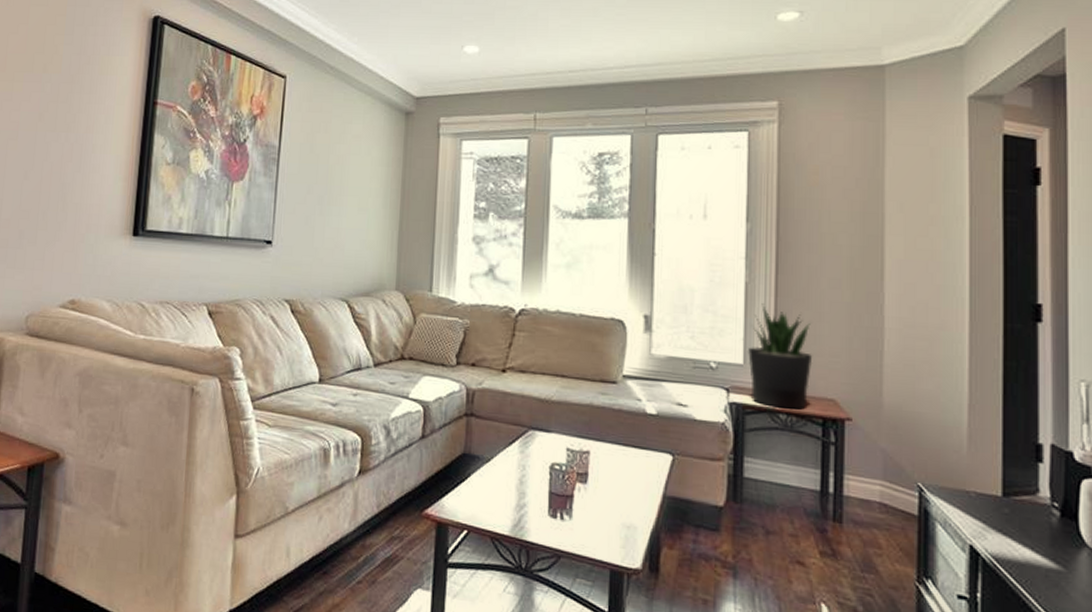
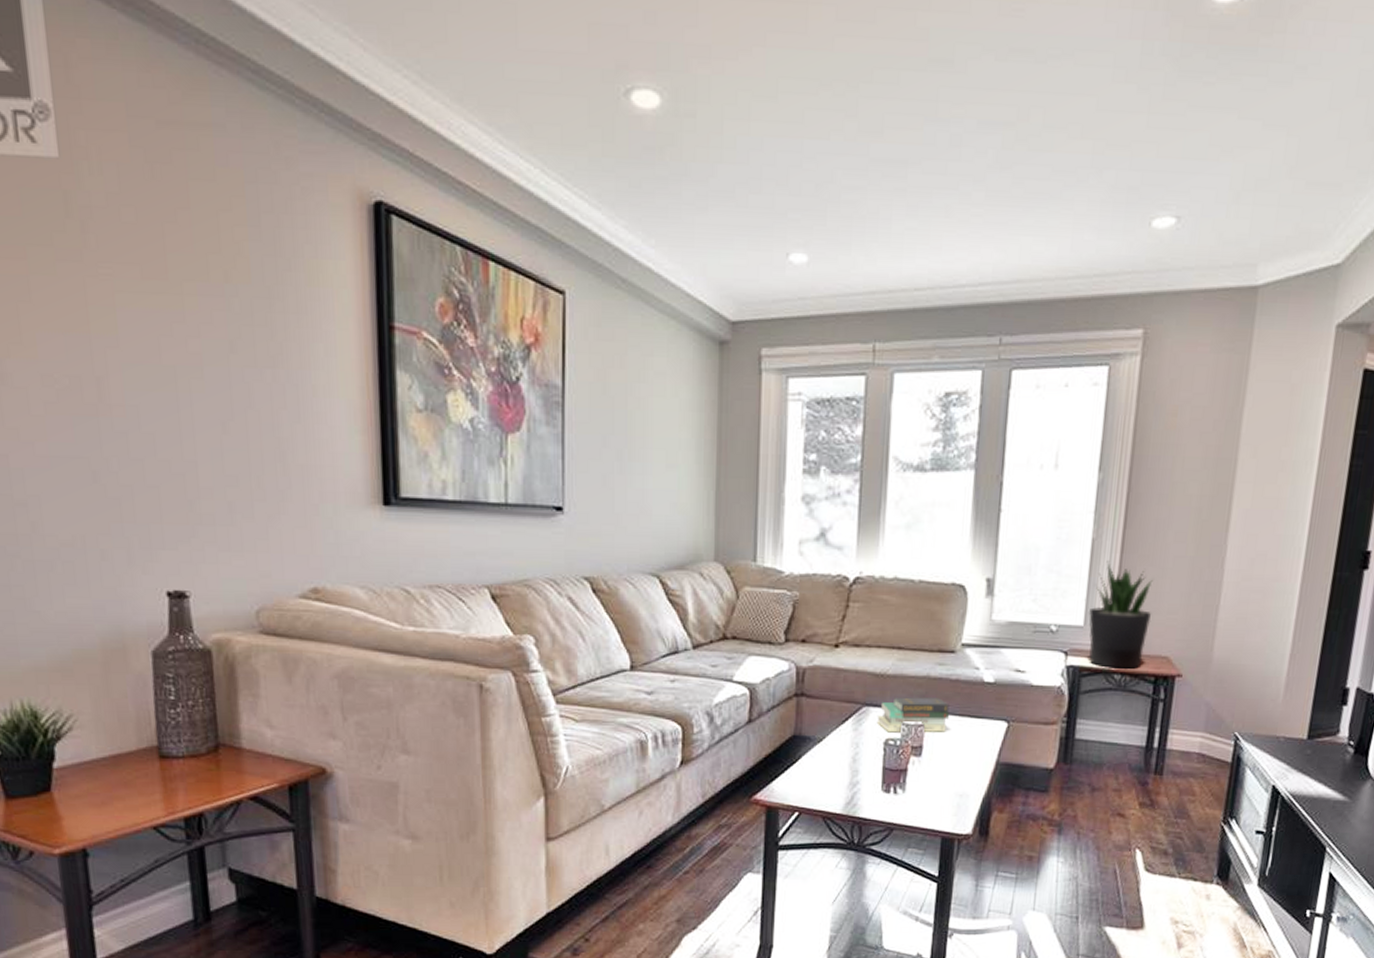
books: none [542,422,614,461] -> present [876,697,950,733]

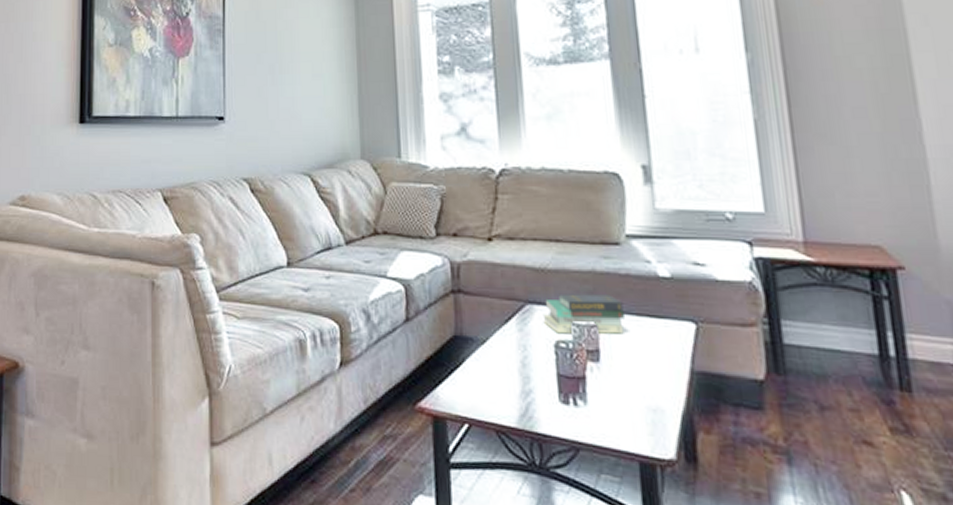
planter: present [1088,561,1153,670] -> none [766,142,849,262]

